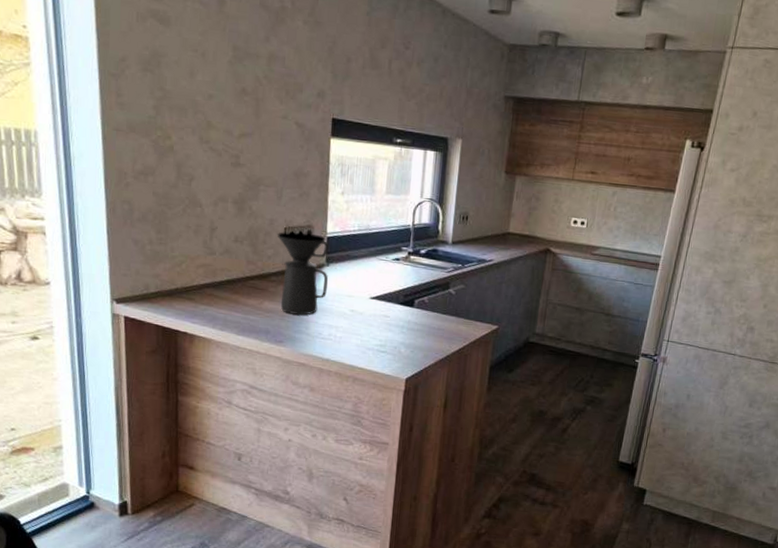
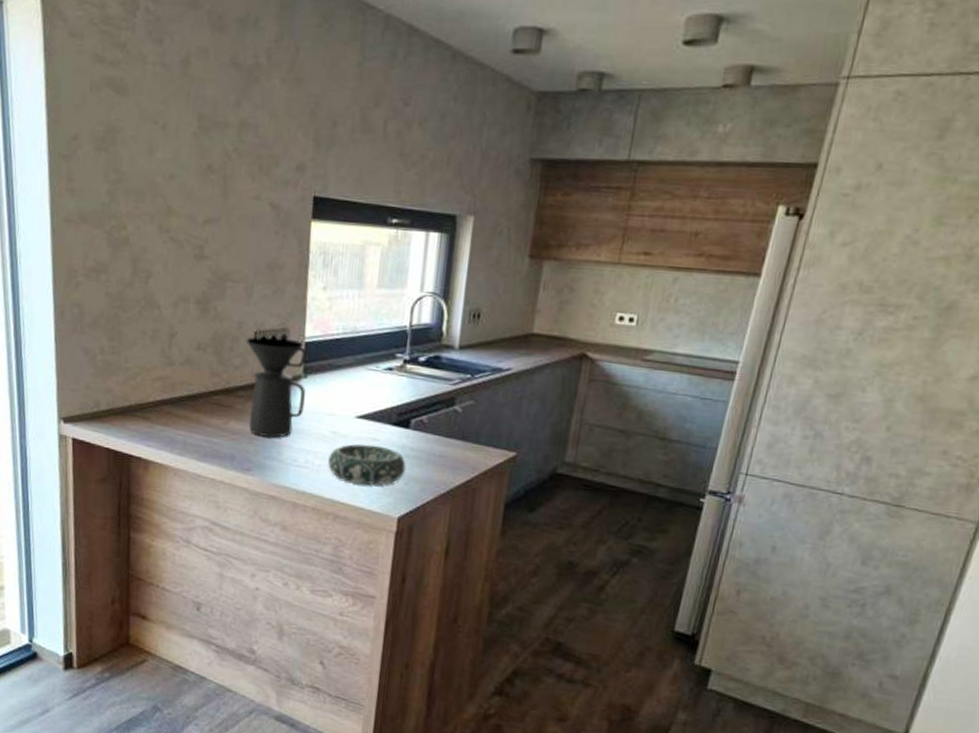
decorative bowl: none [348,320,412,353] -> present [328,444,406,485]

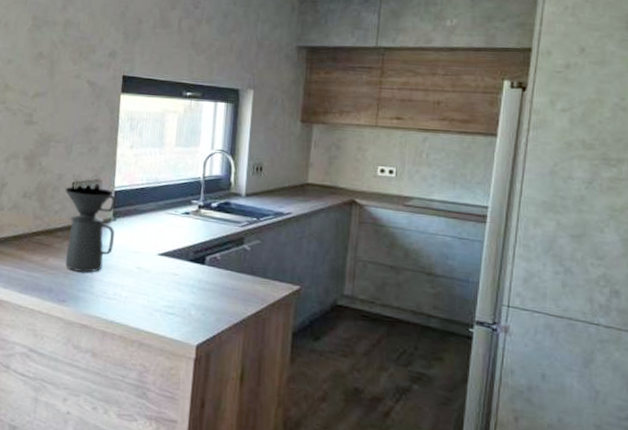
decorative bowl: present [328,444,406,485] -> none [134,278,203,315]

